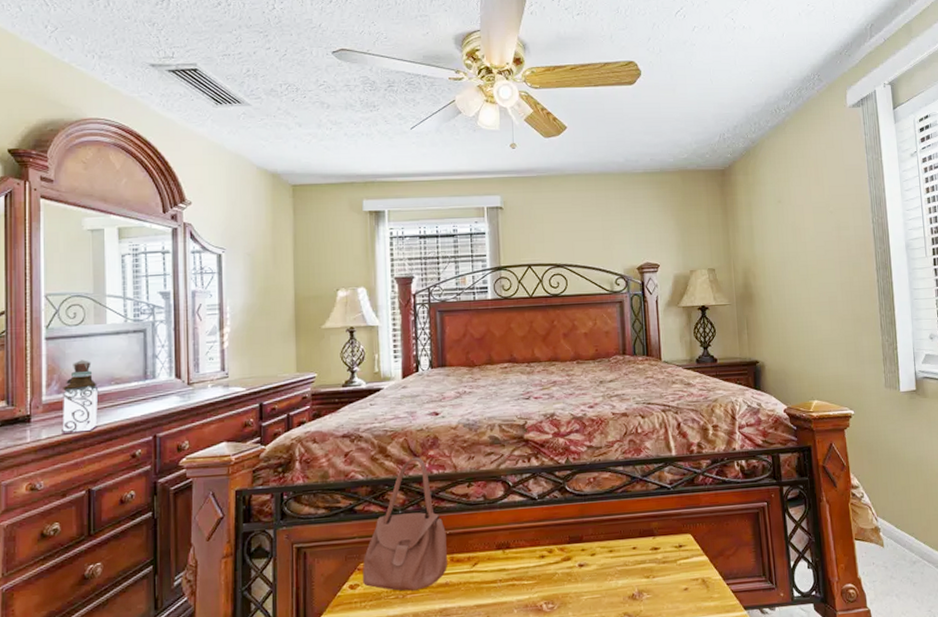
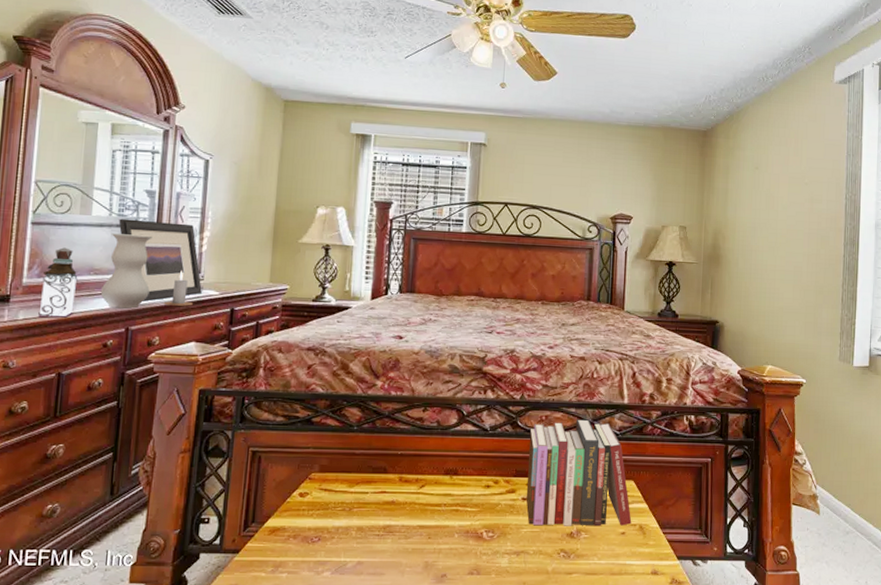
vase: none [123,338,174,418] -> present [100,233,153,310]
picture frame: none [135,322,228,406] -> present [118,218,202,302]
candle: none [189,370,220,408] -> present [163,270,193,306]
handbag: present [363,457,447,591] -> none [313,377,398,505]
books: none [579,476,694,592] -> present [526,419,632,527]

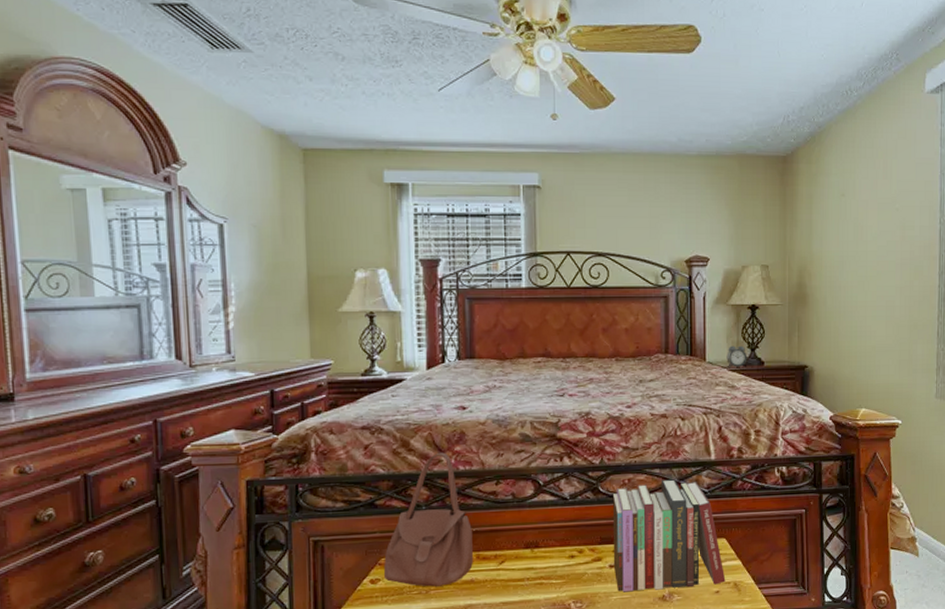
perfume bottle: present [38,247,78,319] -> none [48,335,91,416]
vase: present [100,233,153,310] -> none [118,315,175,400]
picture frame: present [118,218,202,302] -> none [127,298,235,390]
candle: present [163,270,193,306] -> none [192,352,226,392]
handbag: none [313,377,398,505] -> present [384,452,473,587]
alarm clock: none [643,297,663,318] -> present [726,345,747,367]

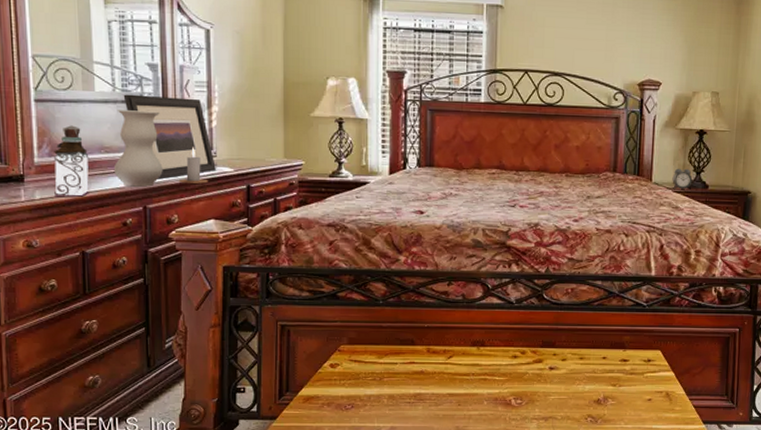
perfume bottle: none [48,335,91,416] -> present [53,125,90,198]
vase: none [118,315,175,400] -> present [113,110,163,188]
picture frame: none [127,298,235,390] -> present [123,94,216,180]
candle: none [192,352,226,392] -> present [178,147,208,184]
handbag: present [384,452,473,587] -> none [343,252,424,375]
books: present [612,479,726,592] -> none [553,291,658,394]

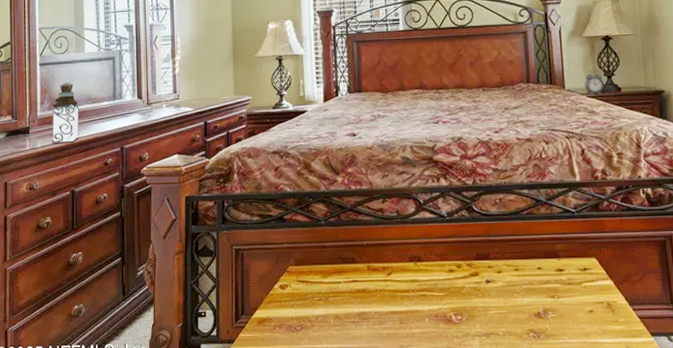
vase: present [113,110,163,188] -> none [98,64,136,132]
picture frame: present [123,94,216,180] -> none [106,51,179,123]
candle: present [178,147,208,184] -> none [149,92,173,124]

